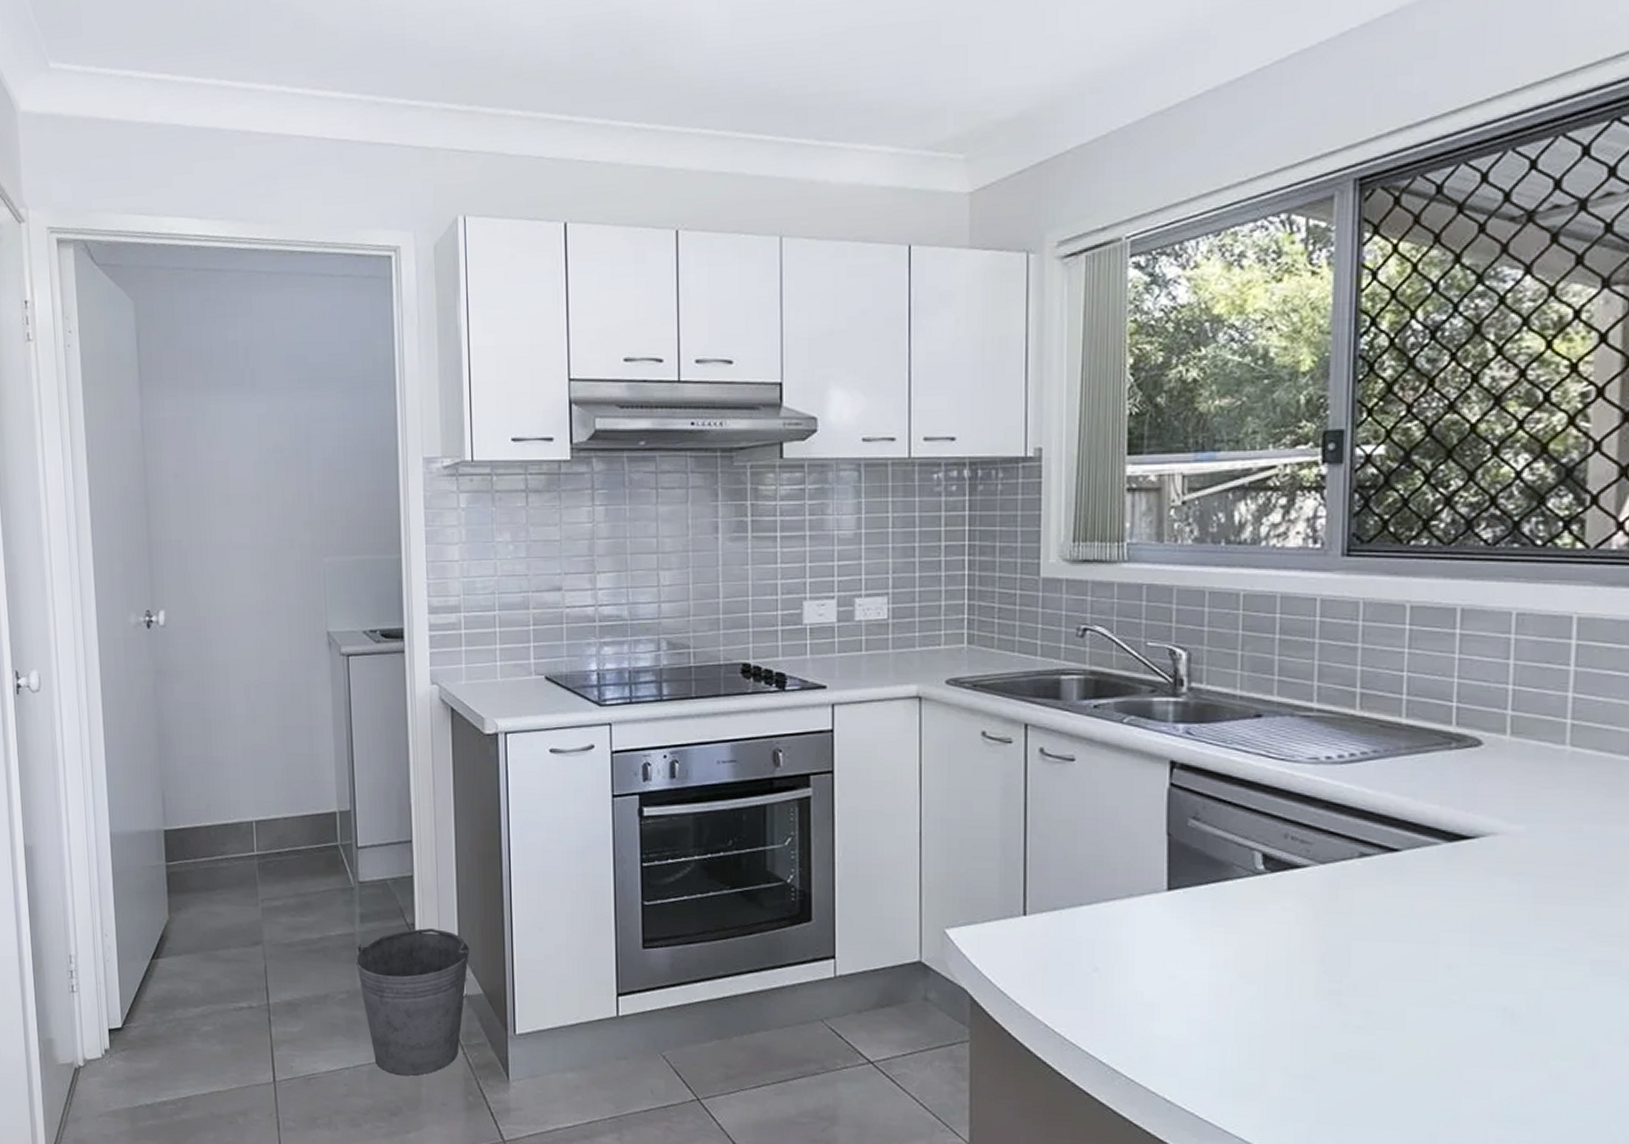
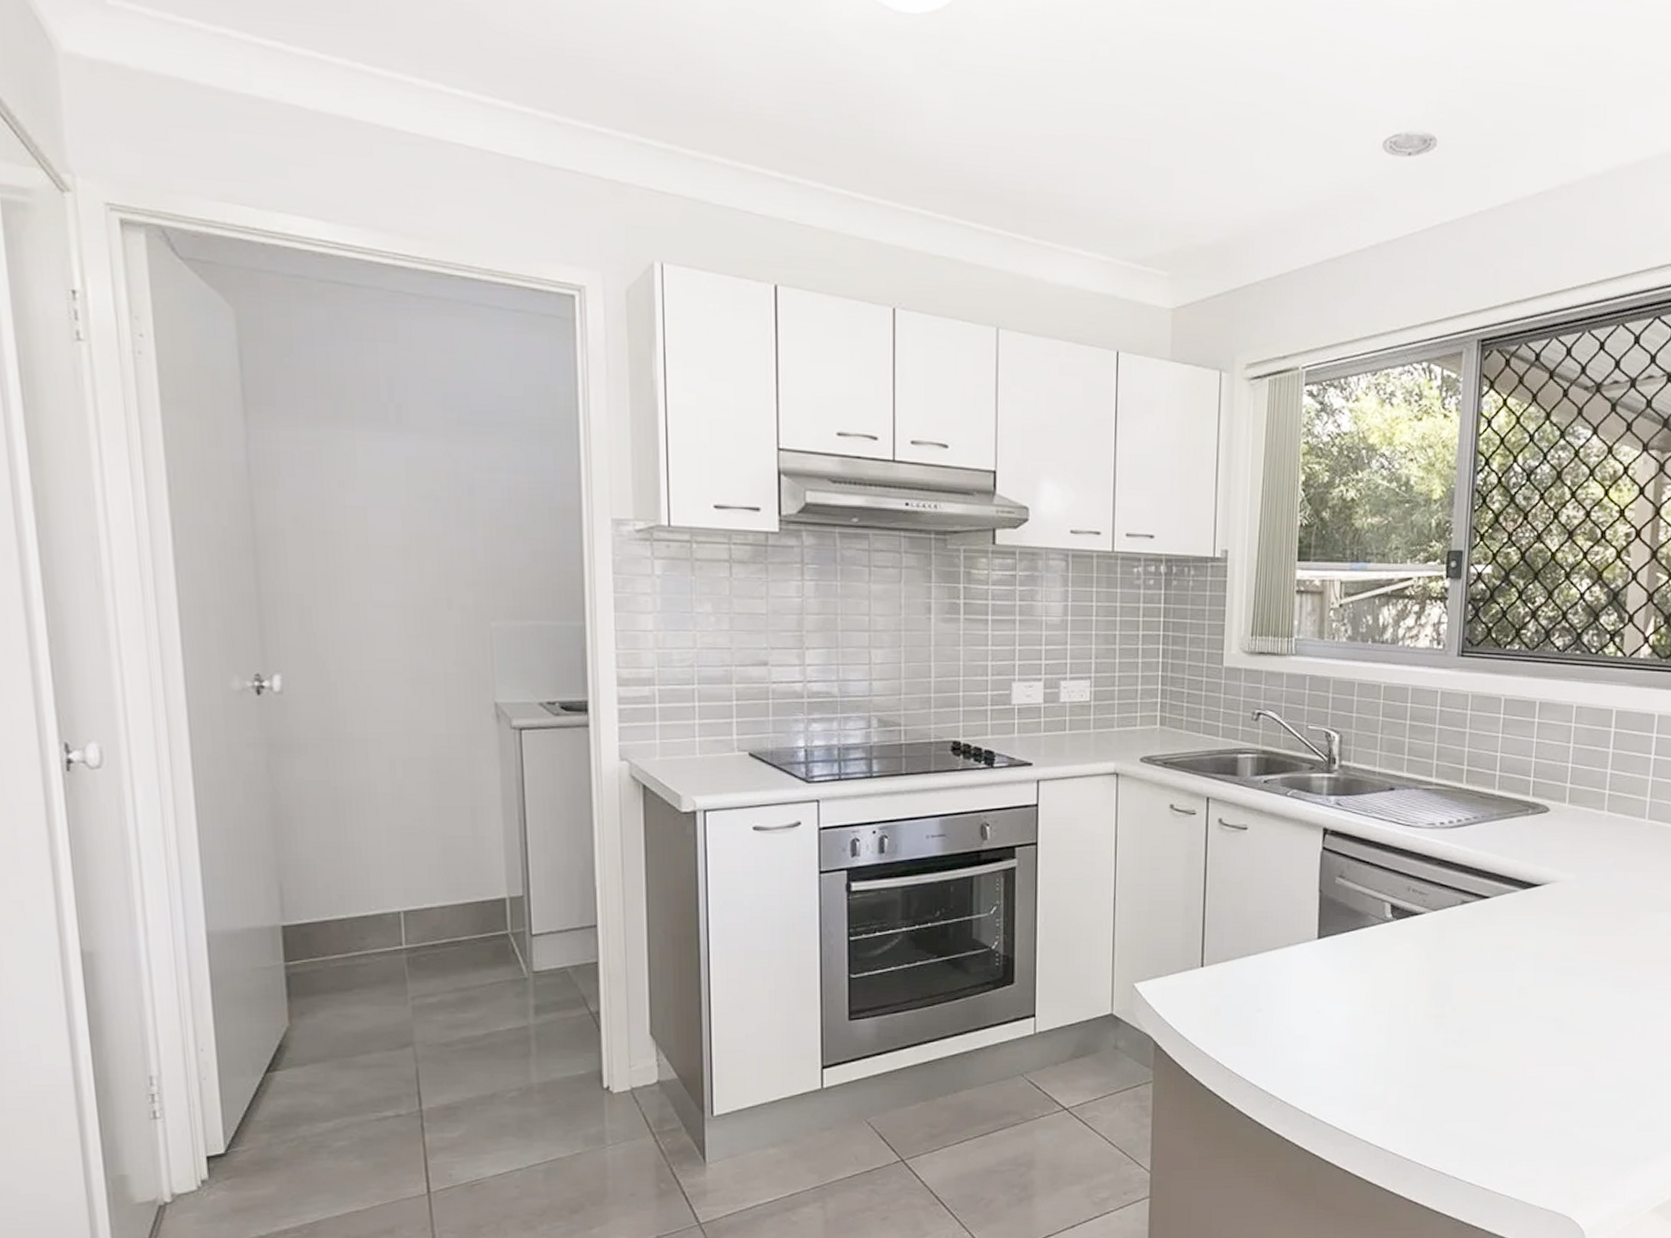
bucket: present [355,928,470,1076] -> none [528,1016,663,1170]

